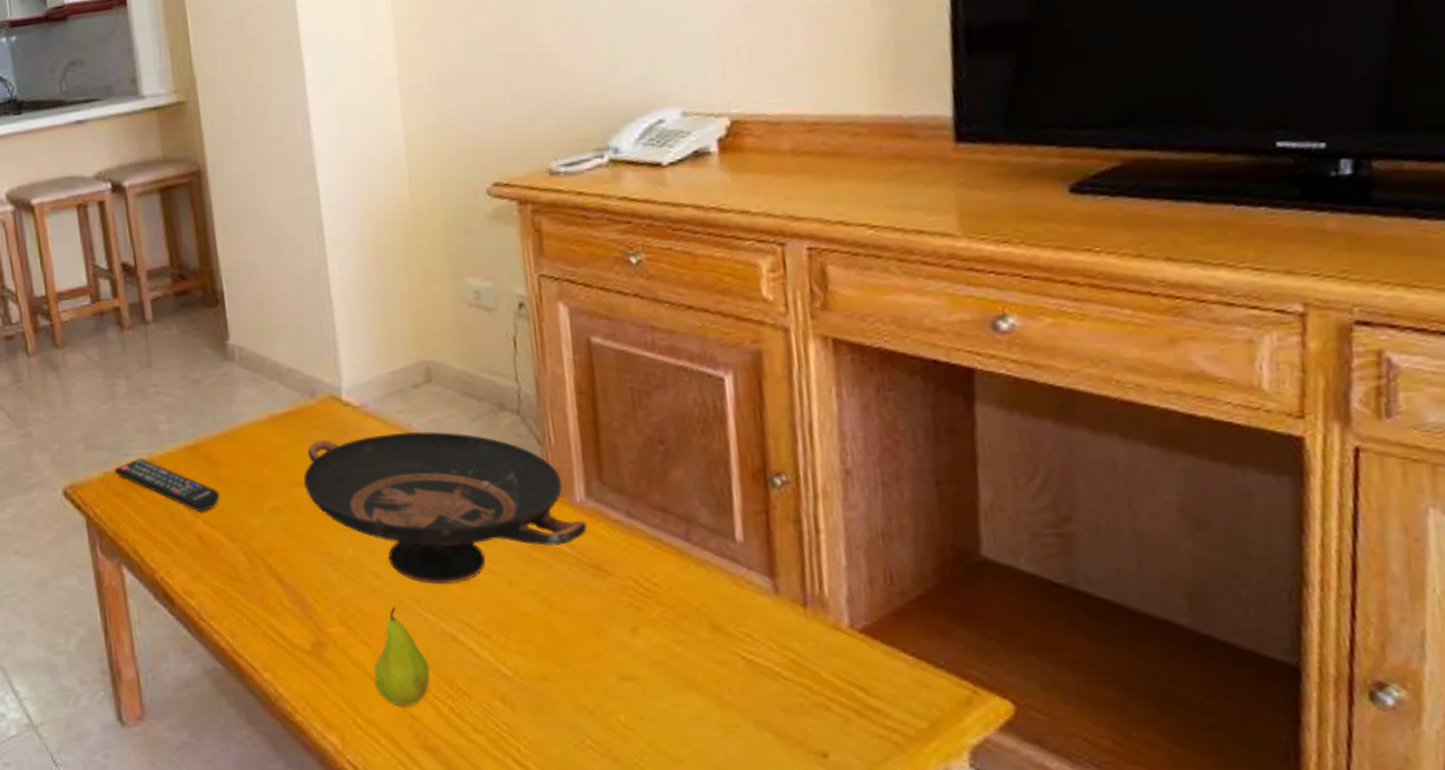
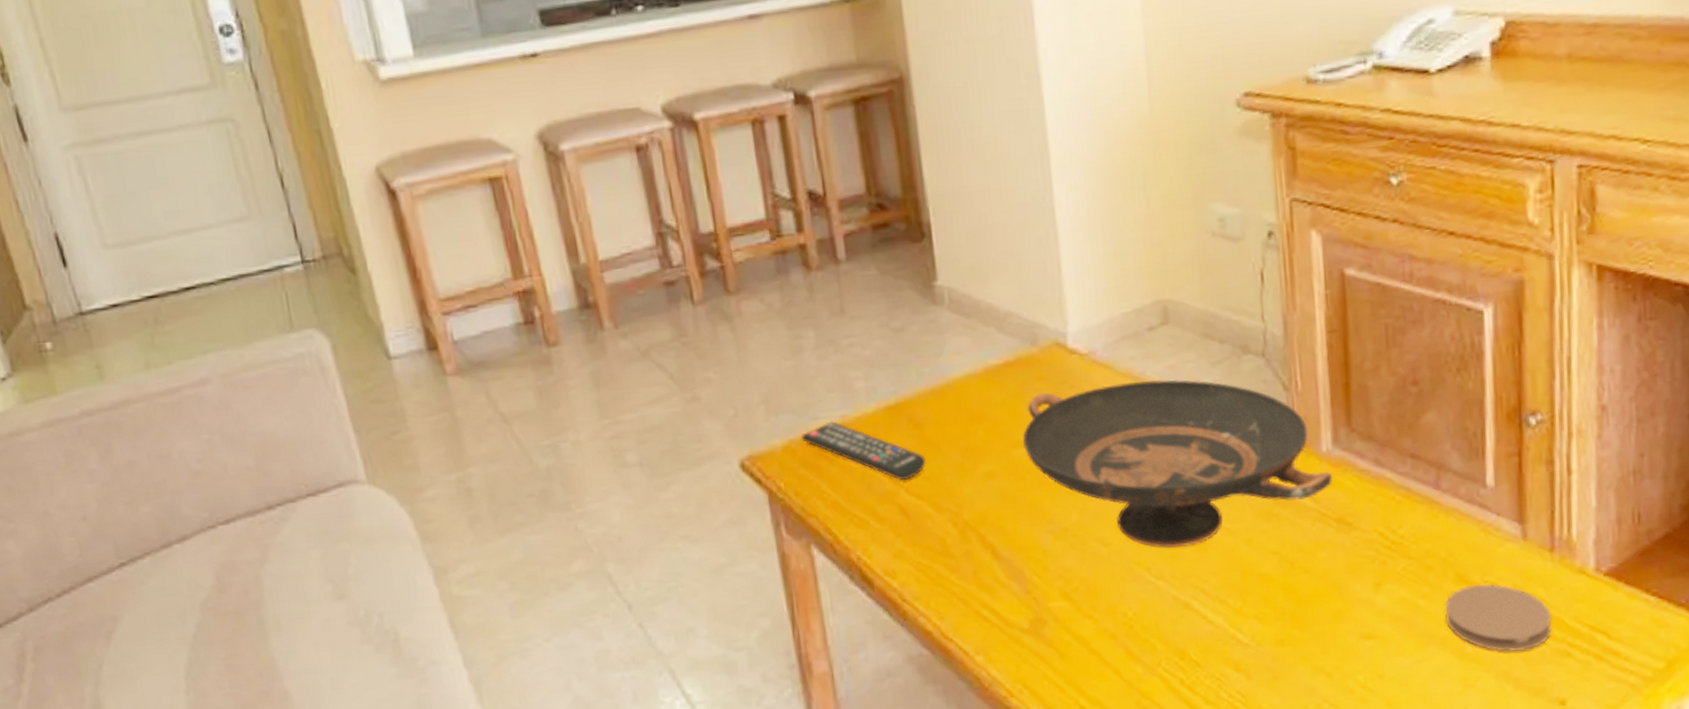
fruit: present [374,606,431,707] -> none [1099,575,1160,683]
coaster: none [701,634,809,703] -> present [1445,583,1553,653]

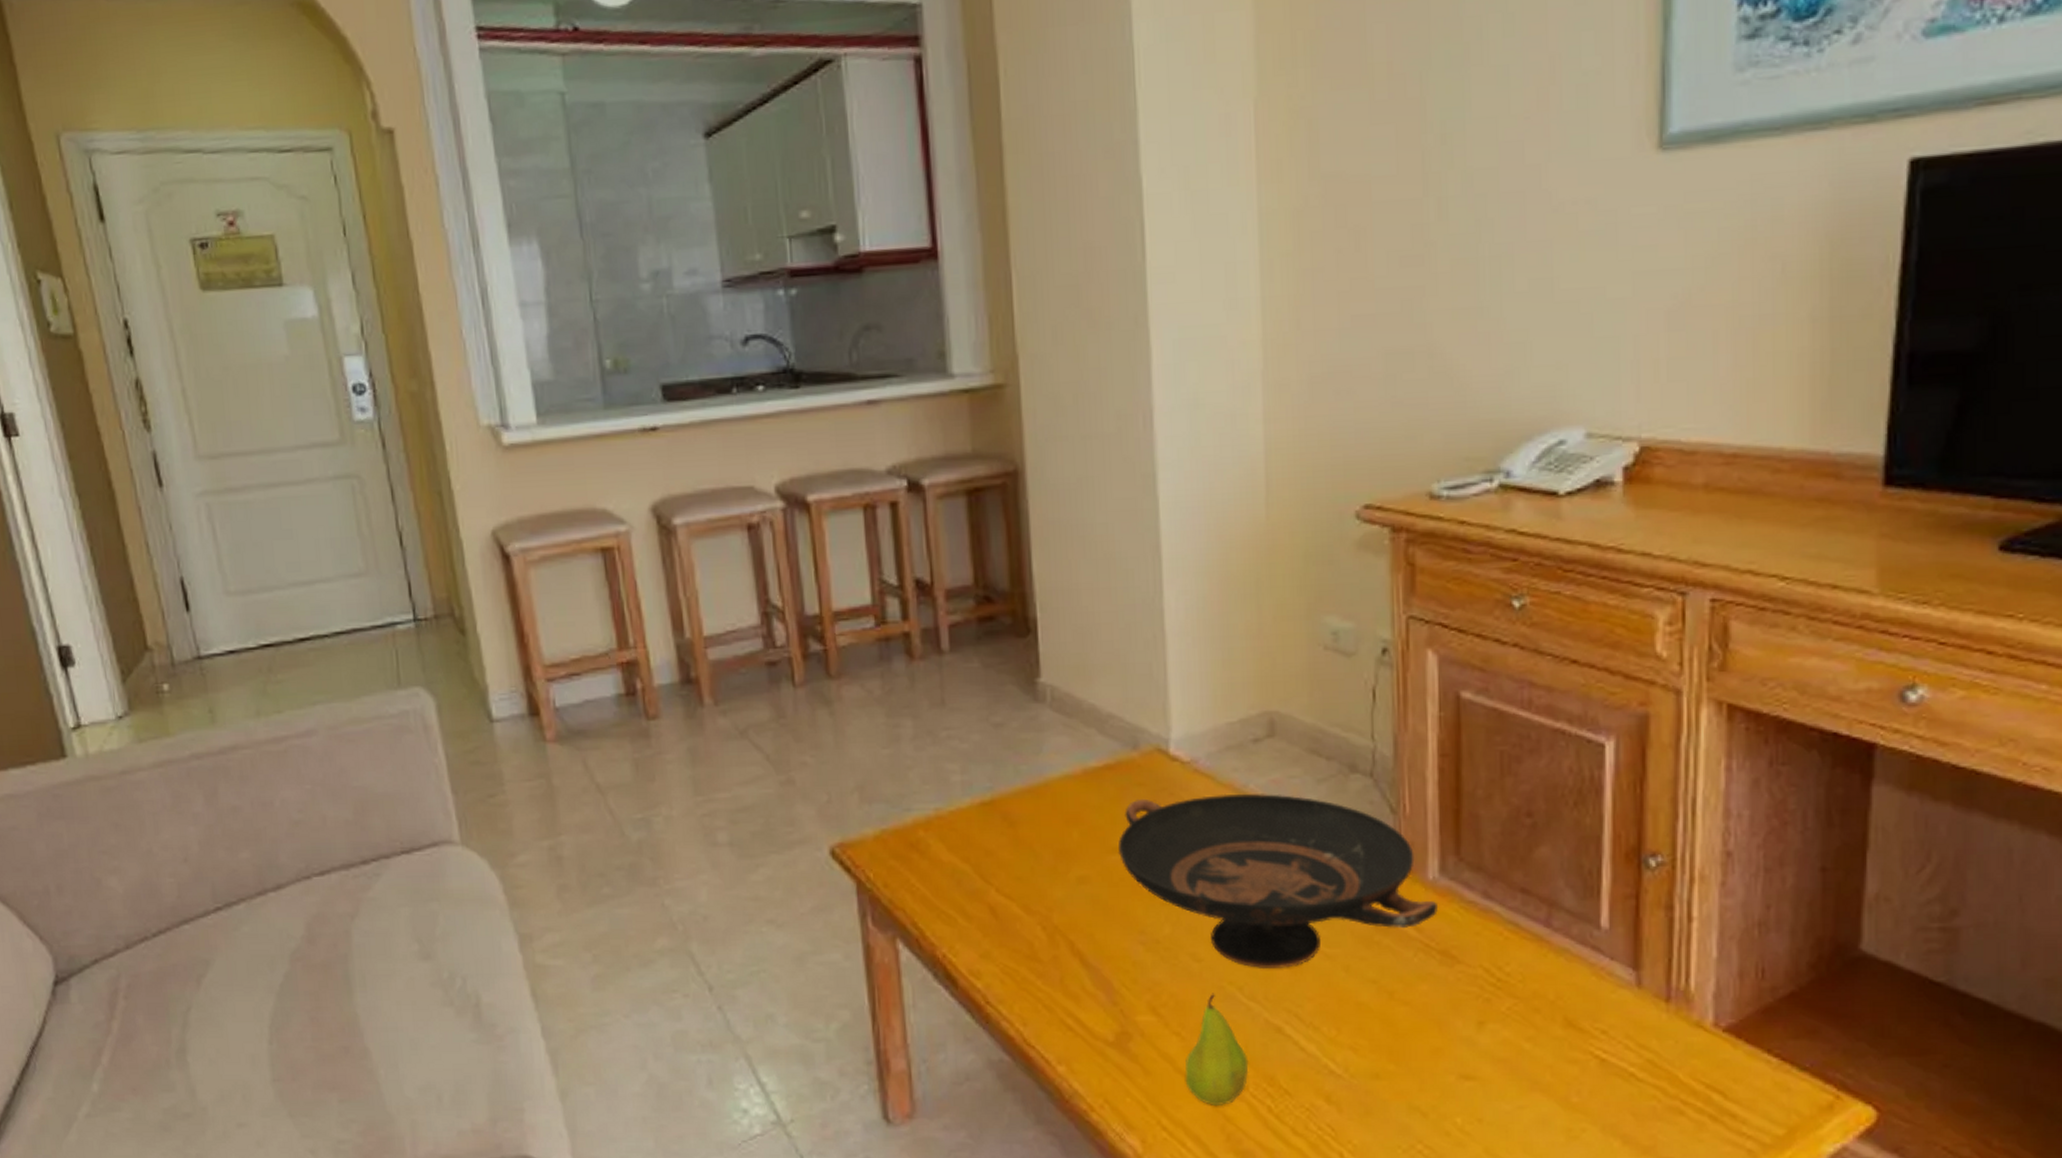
remote control: present [800,421,926,481] -> none [893,814,1018,880]
fruit: none [1099,575,1160,683] -> present [1185,993,1249,1107]
coaster: present [1445,583,1553,653] -> none [1551,1031,1666,1106]

